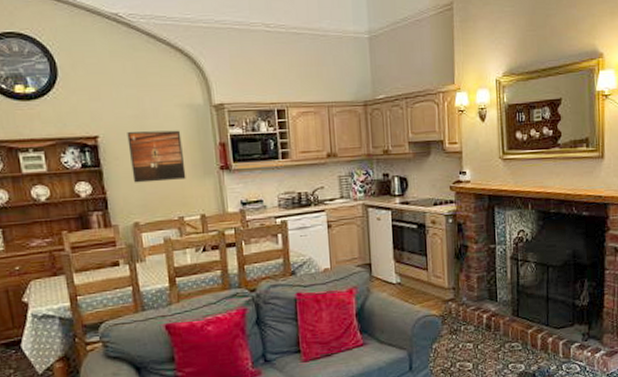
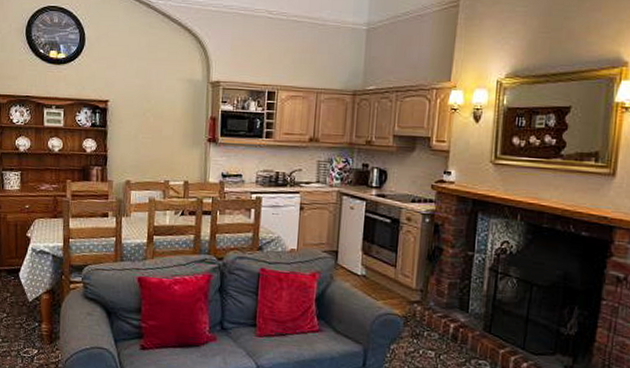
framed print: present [127,130,186,183] -> none [131,99,178,147]

